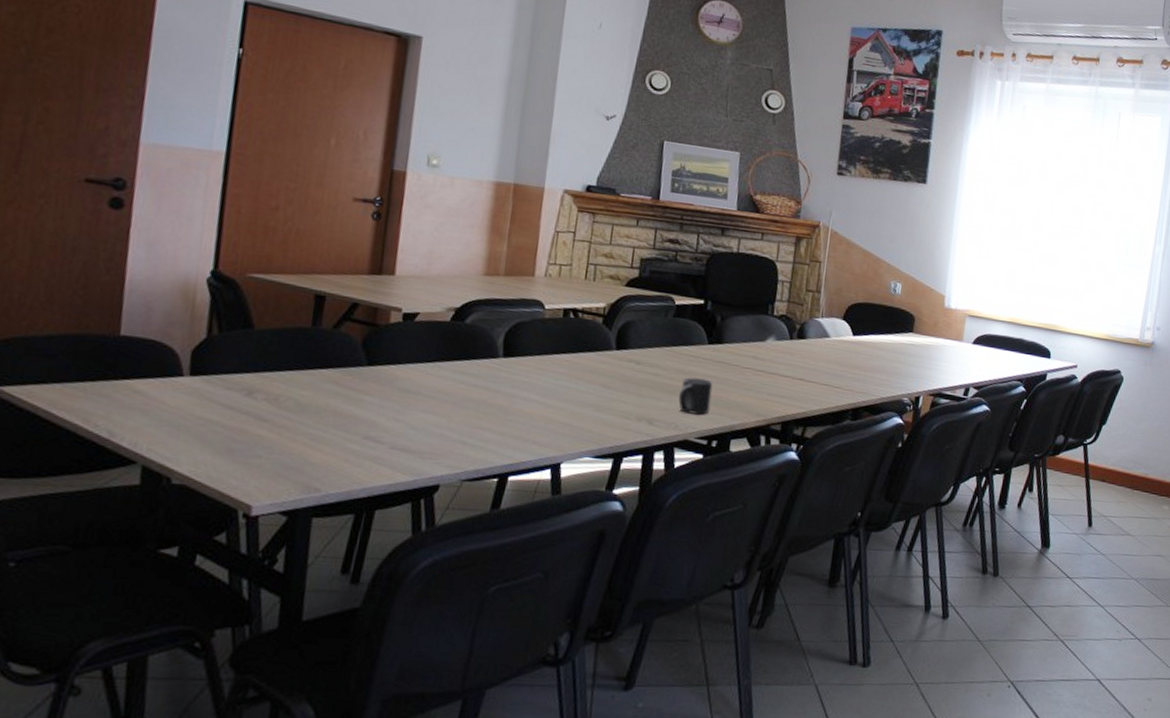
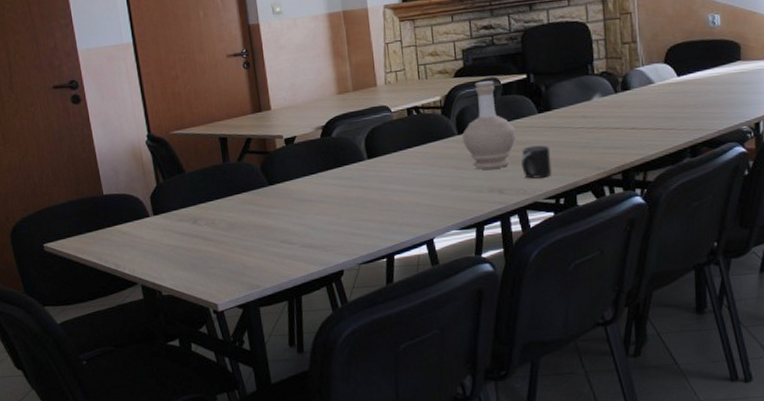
bottle: none [620,297,681,396] -> present [462,81,517,170]

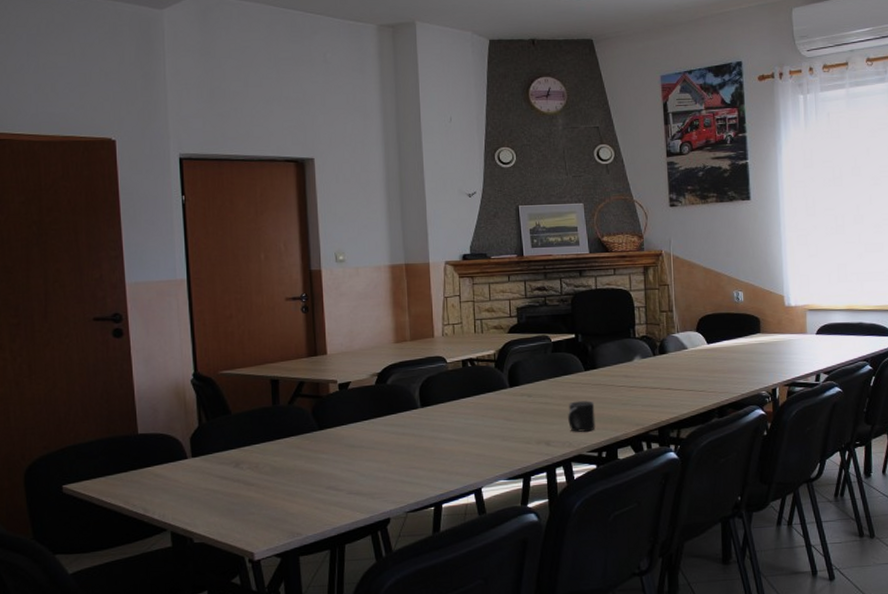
bottle: present [462,81,517,170] -> none [514,338,565,422]

